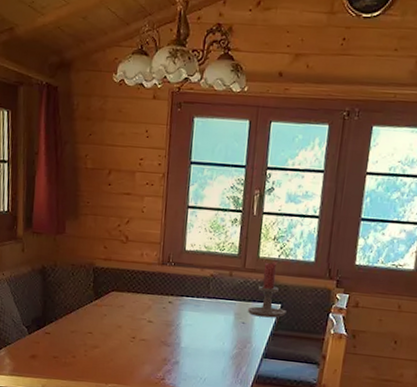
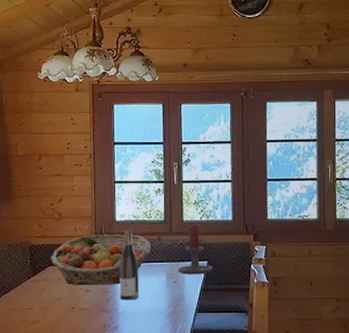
fruit basket: none [114,263,221,319] -> present [51,234,151,286]
wine bottle: none [182,259,206,337] -> present [119,228,140,300]

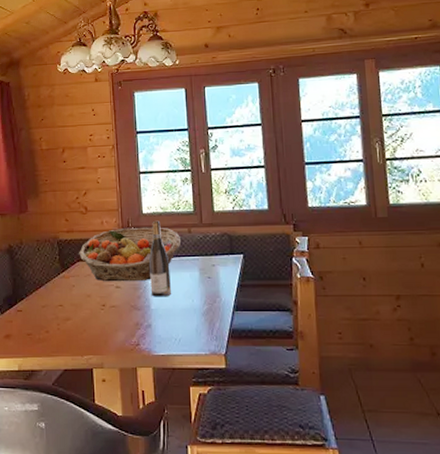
candle holder: present [177,223,213,275] -> none [211,214,250,269]

